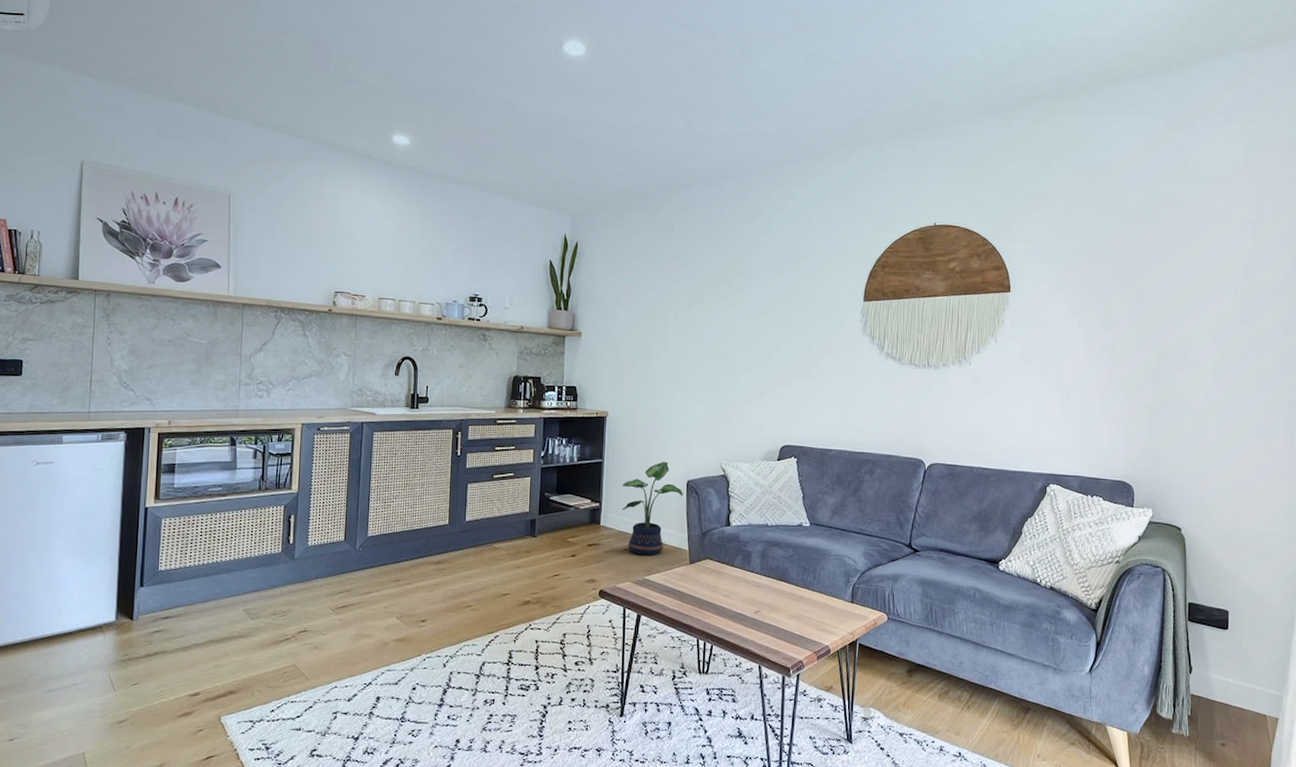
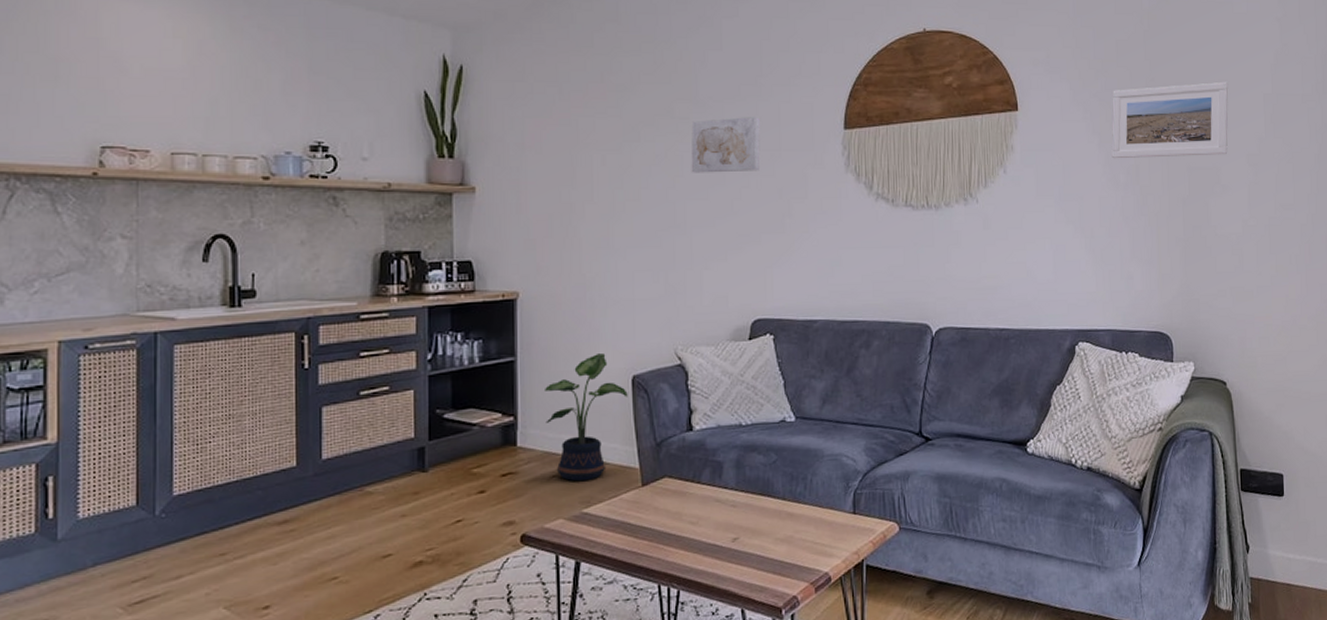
wall art: none [741,288,798,331] -> present [691,117,761,173]
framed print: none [1090,274,1202,337] -> present [1111,81,1229,159]

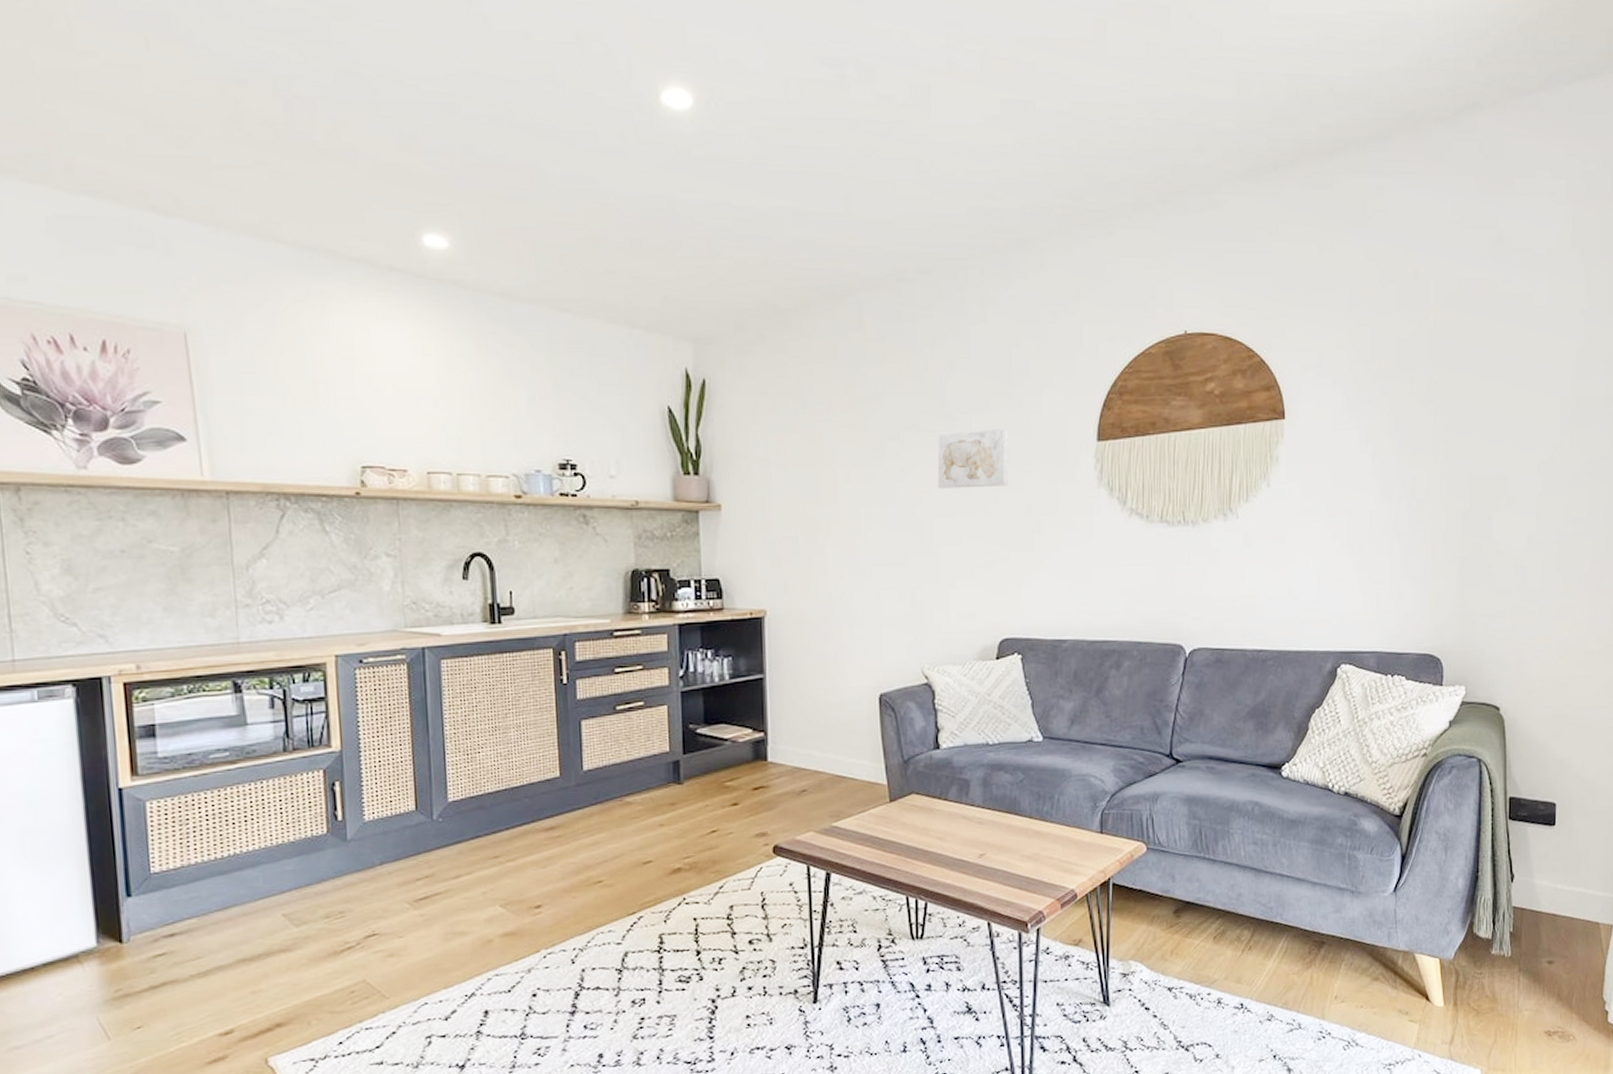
potted plant: present [545,354,628,482] -> none [794,672,875,797]
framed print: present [1111,81,1229,159] -> none [1386,383,1522,470]

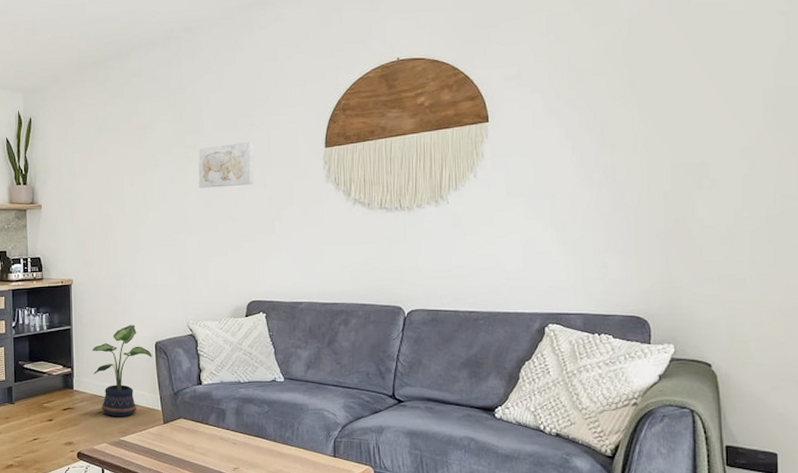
potted plant: none [794,672,875,797] -> present [92,325,152,417]

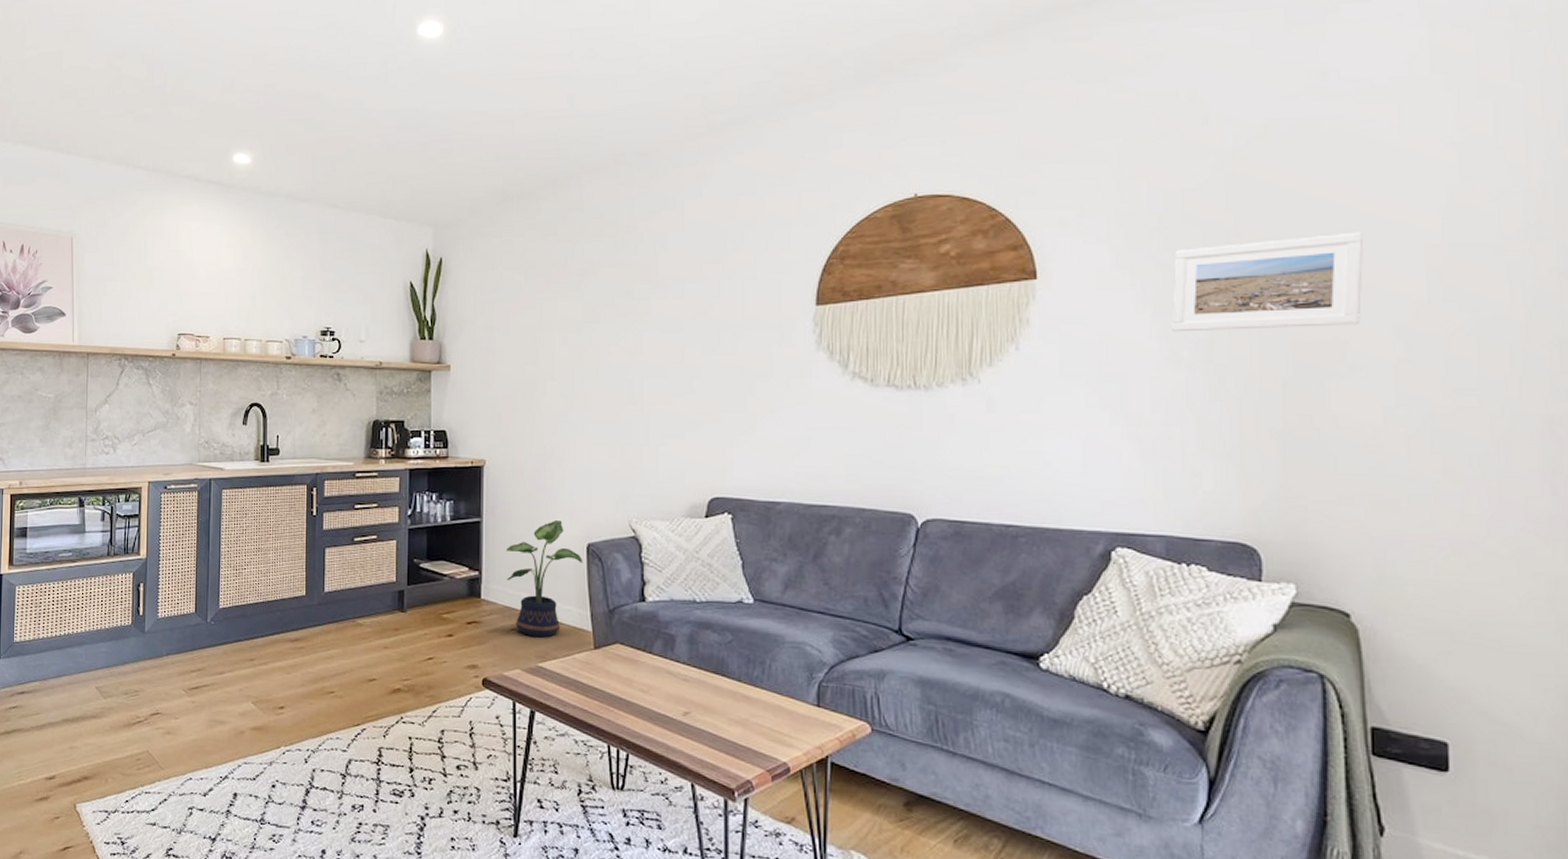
wall art: present [198,142,254,188] -> none [649,295,723,352]
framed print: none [586,80,721,160] -> present [1171,231,1364,332]

